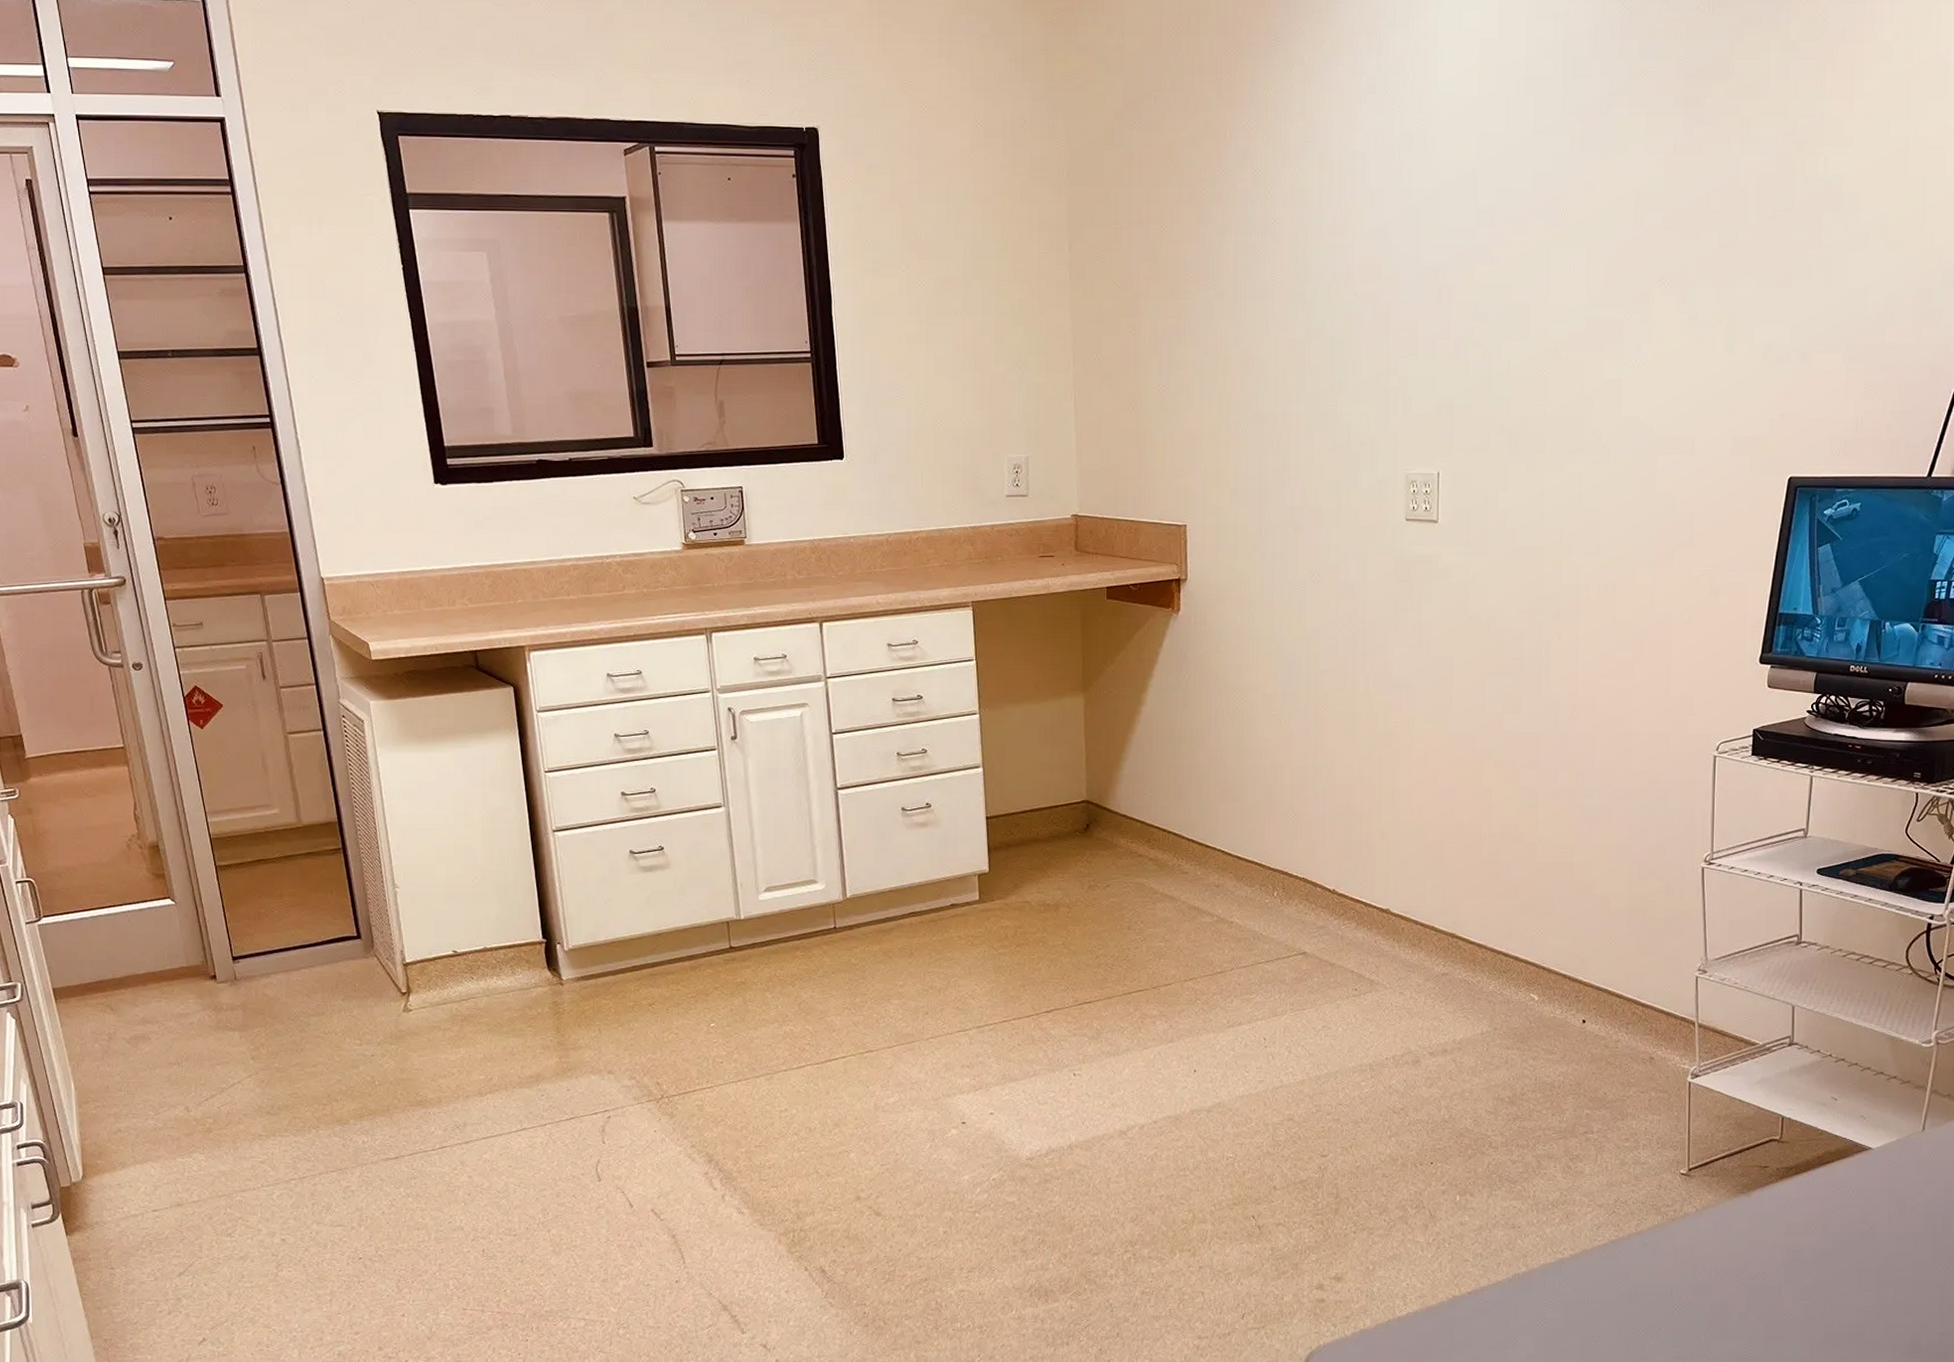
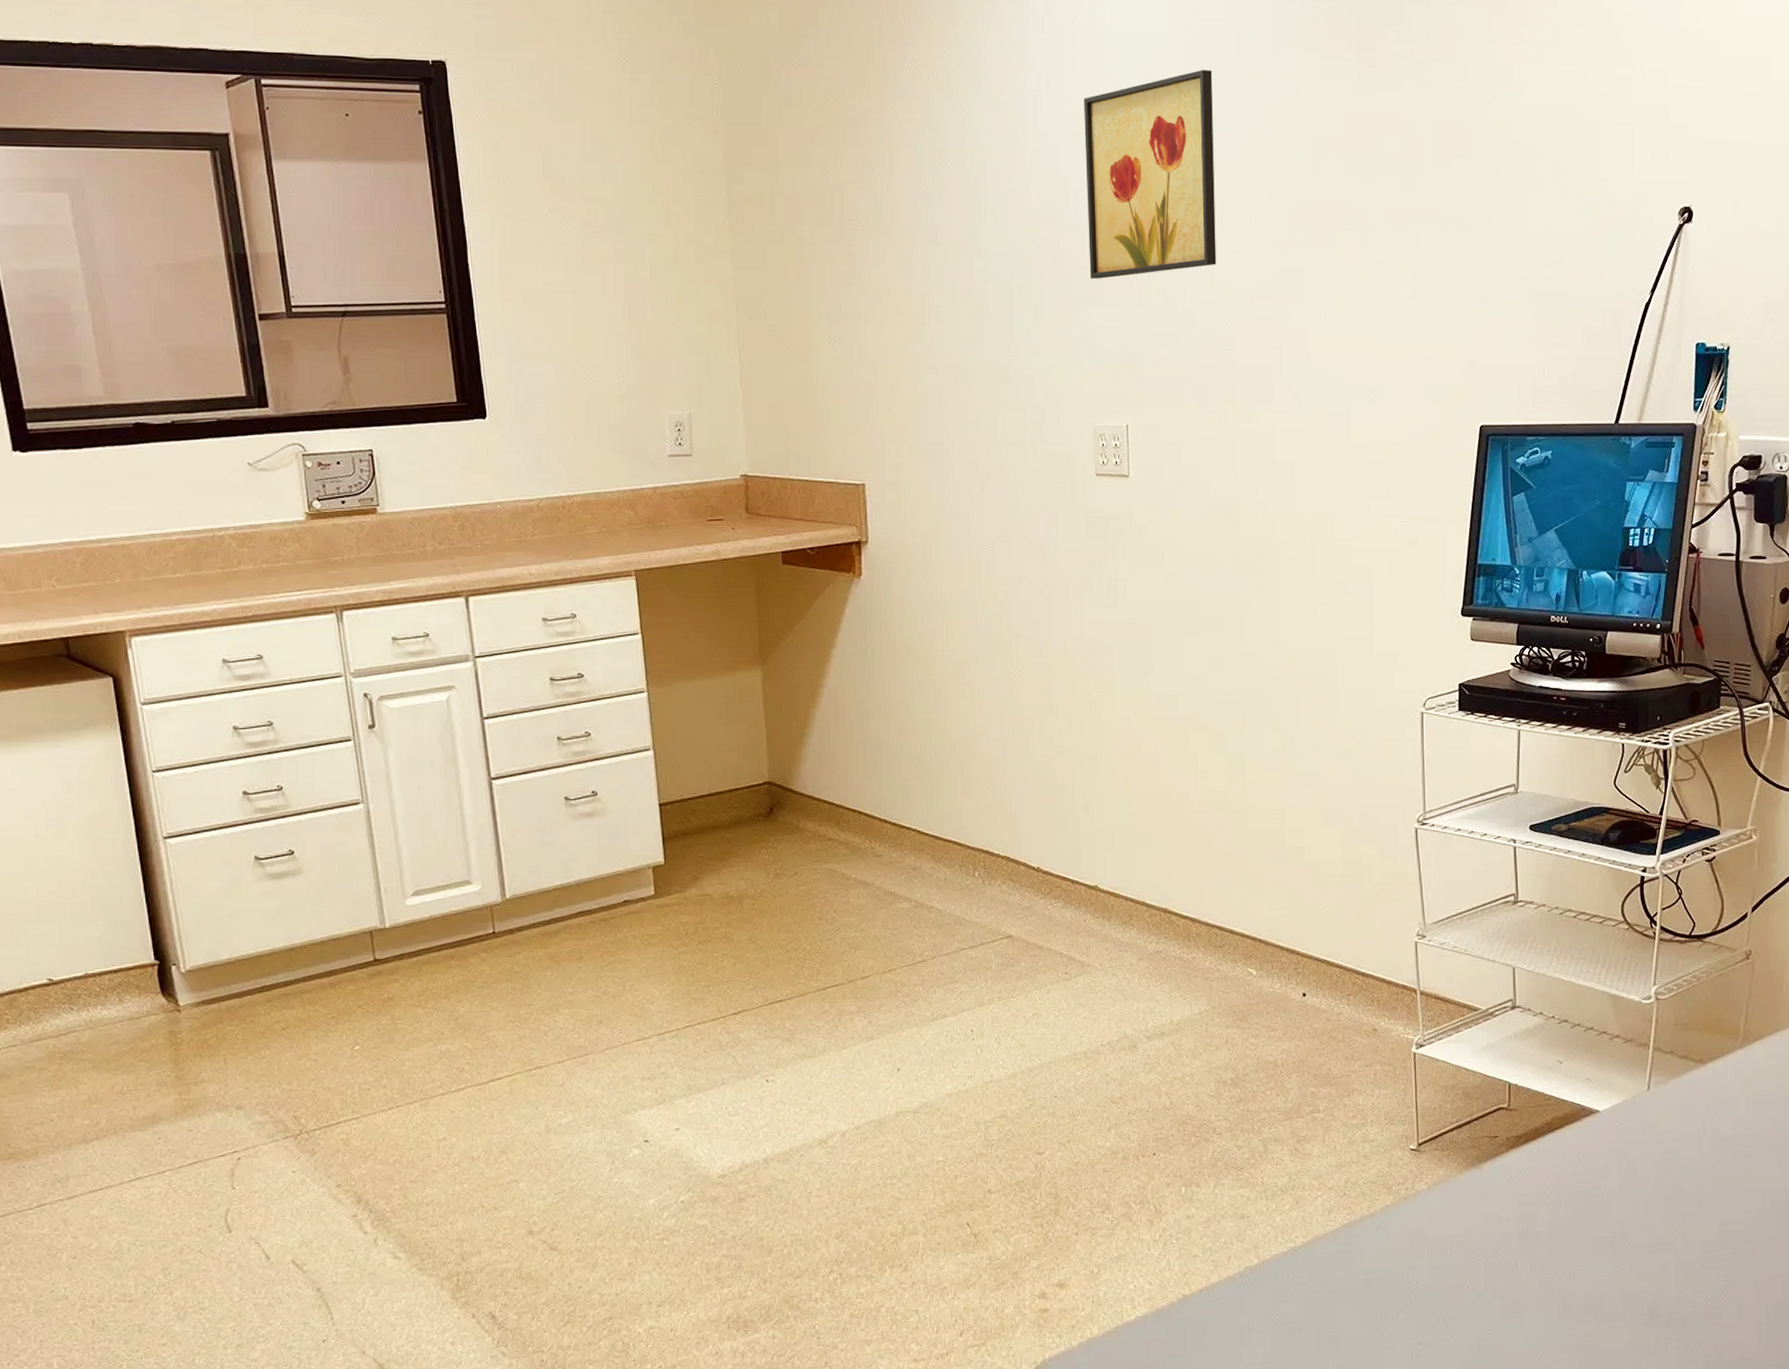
wall art: none [1408,126,1539,331] -> present [1083,69,1217,279]

